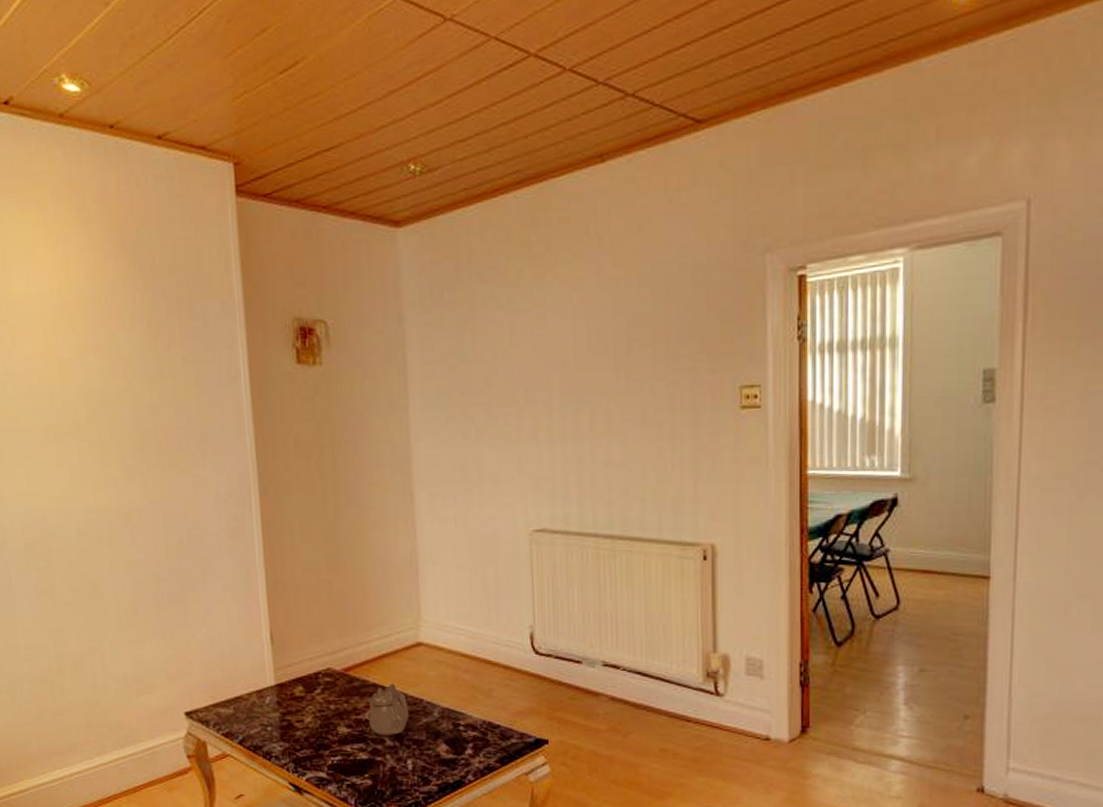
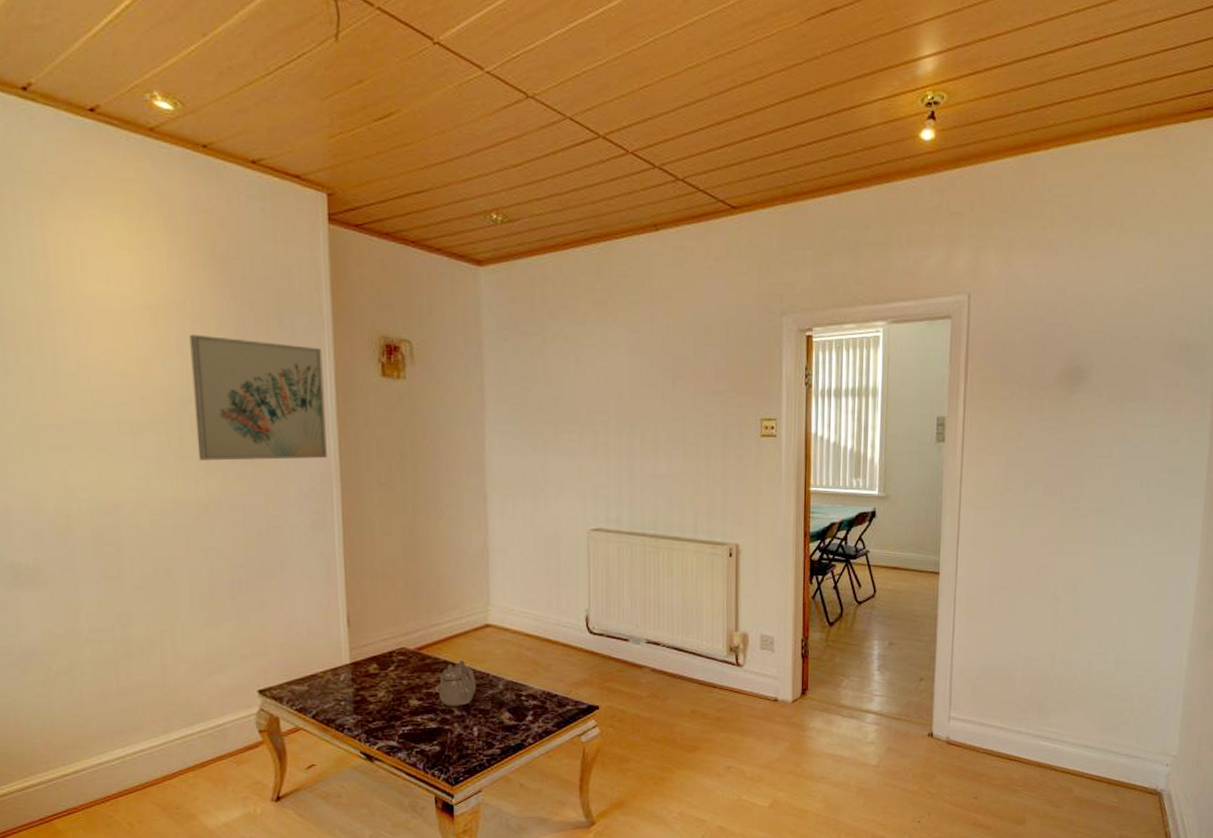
wall art: none [105,331,244,467] -> present [189,334,327,461]

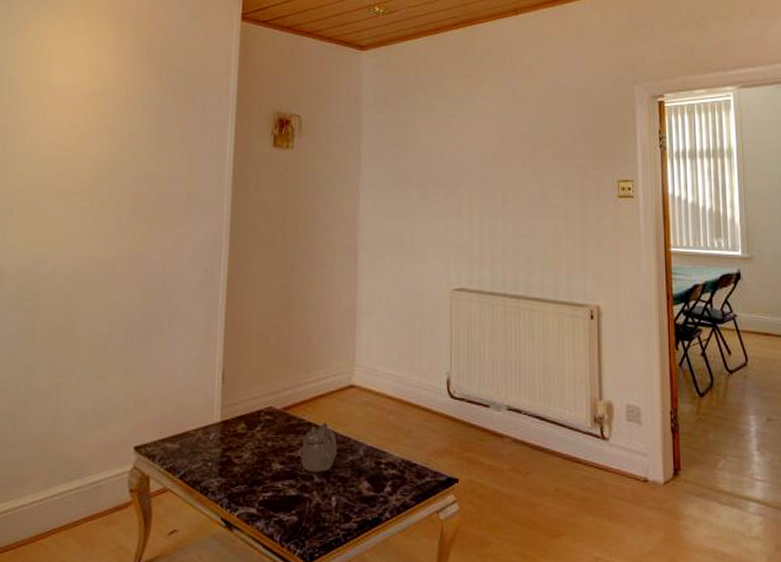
wall art: present [189,334,327,461] -> none [113,114,225,223]

